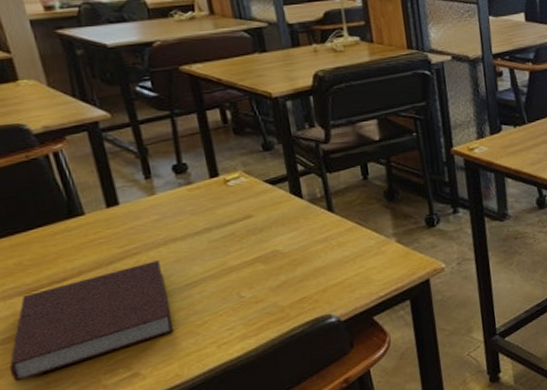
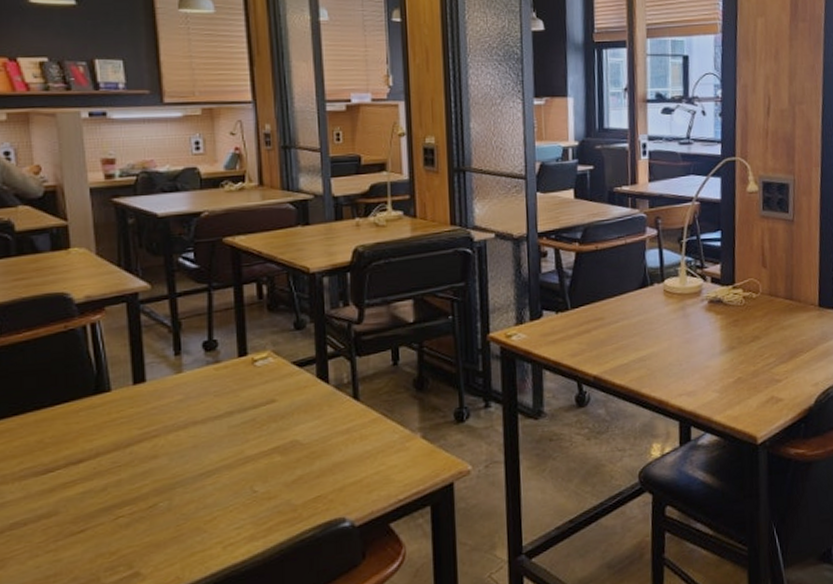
notebook: present [9,260,175,382] -> none [12,445,182,574]

